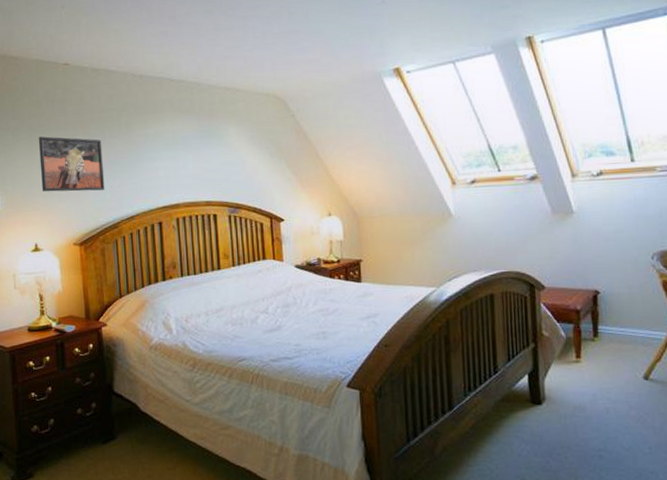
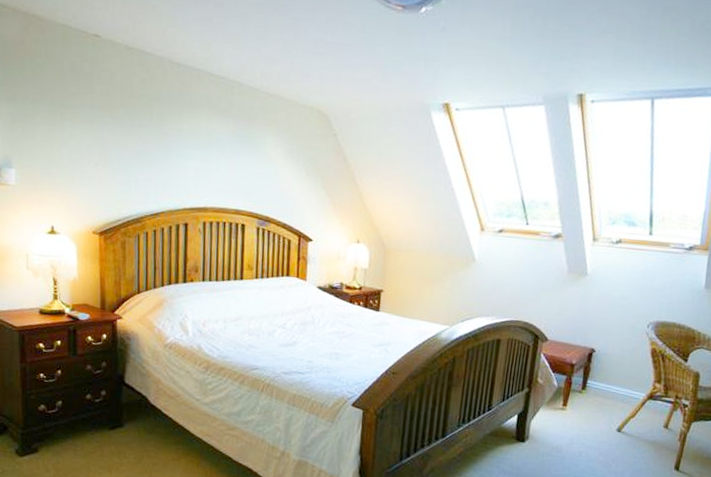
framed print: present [38,136,105,192] -> none [60,112,131,181]

